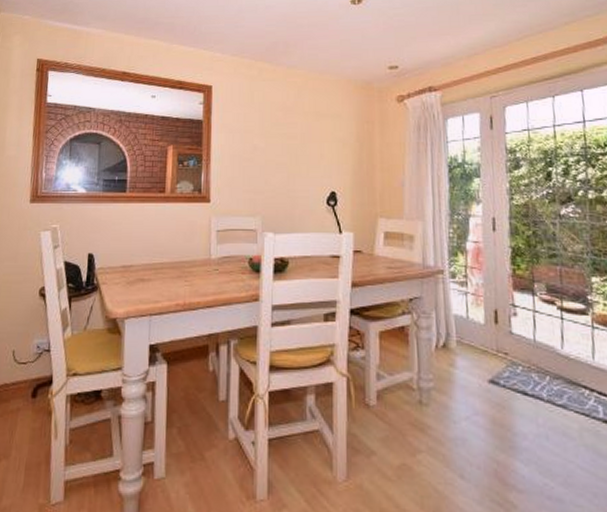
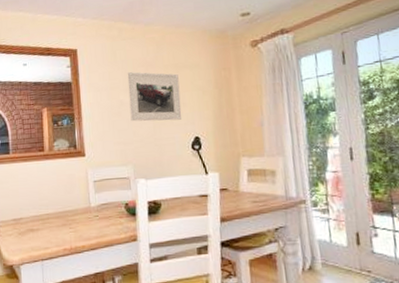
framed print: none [263,116,319,172] -> present [127,72,182,122]

